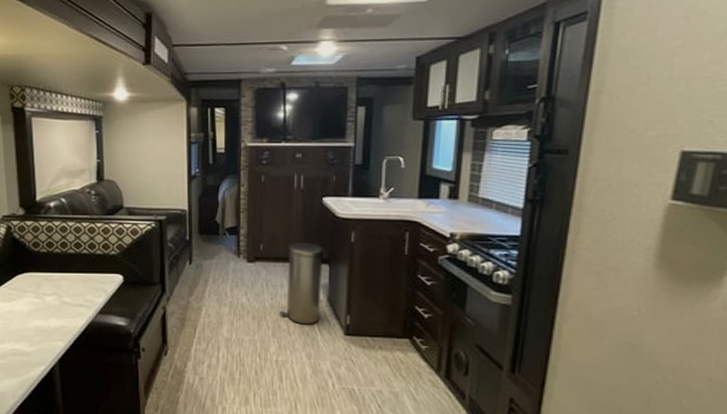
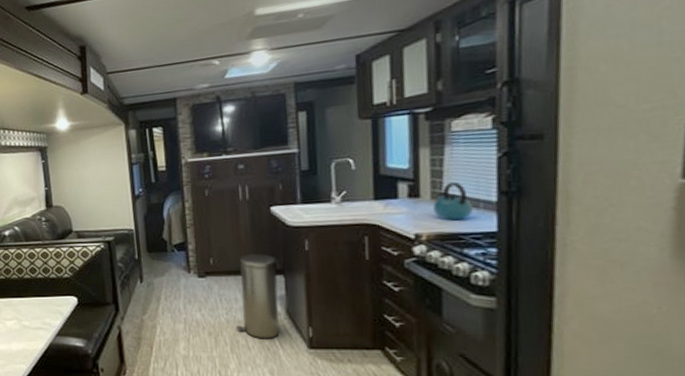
kettle: none [469,187,503,223] -> present [433,181,474,221]

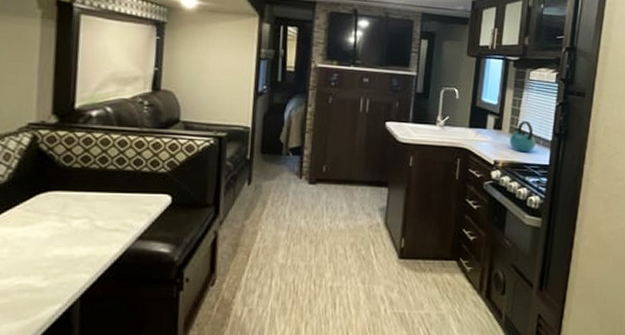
pedal bin: present [236,253,280,339] -> none [338,165,386,249]

